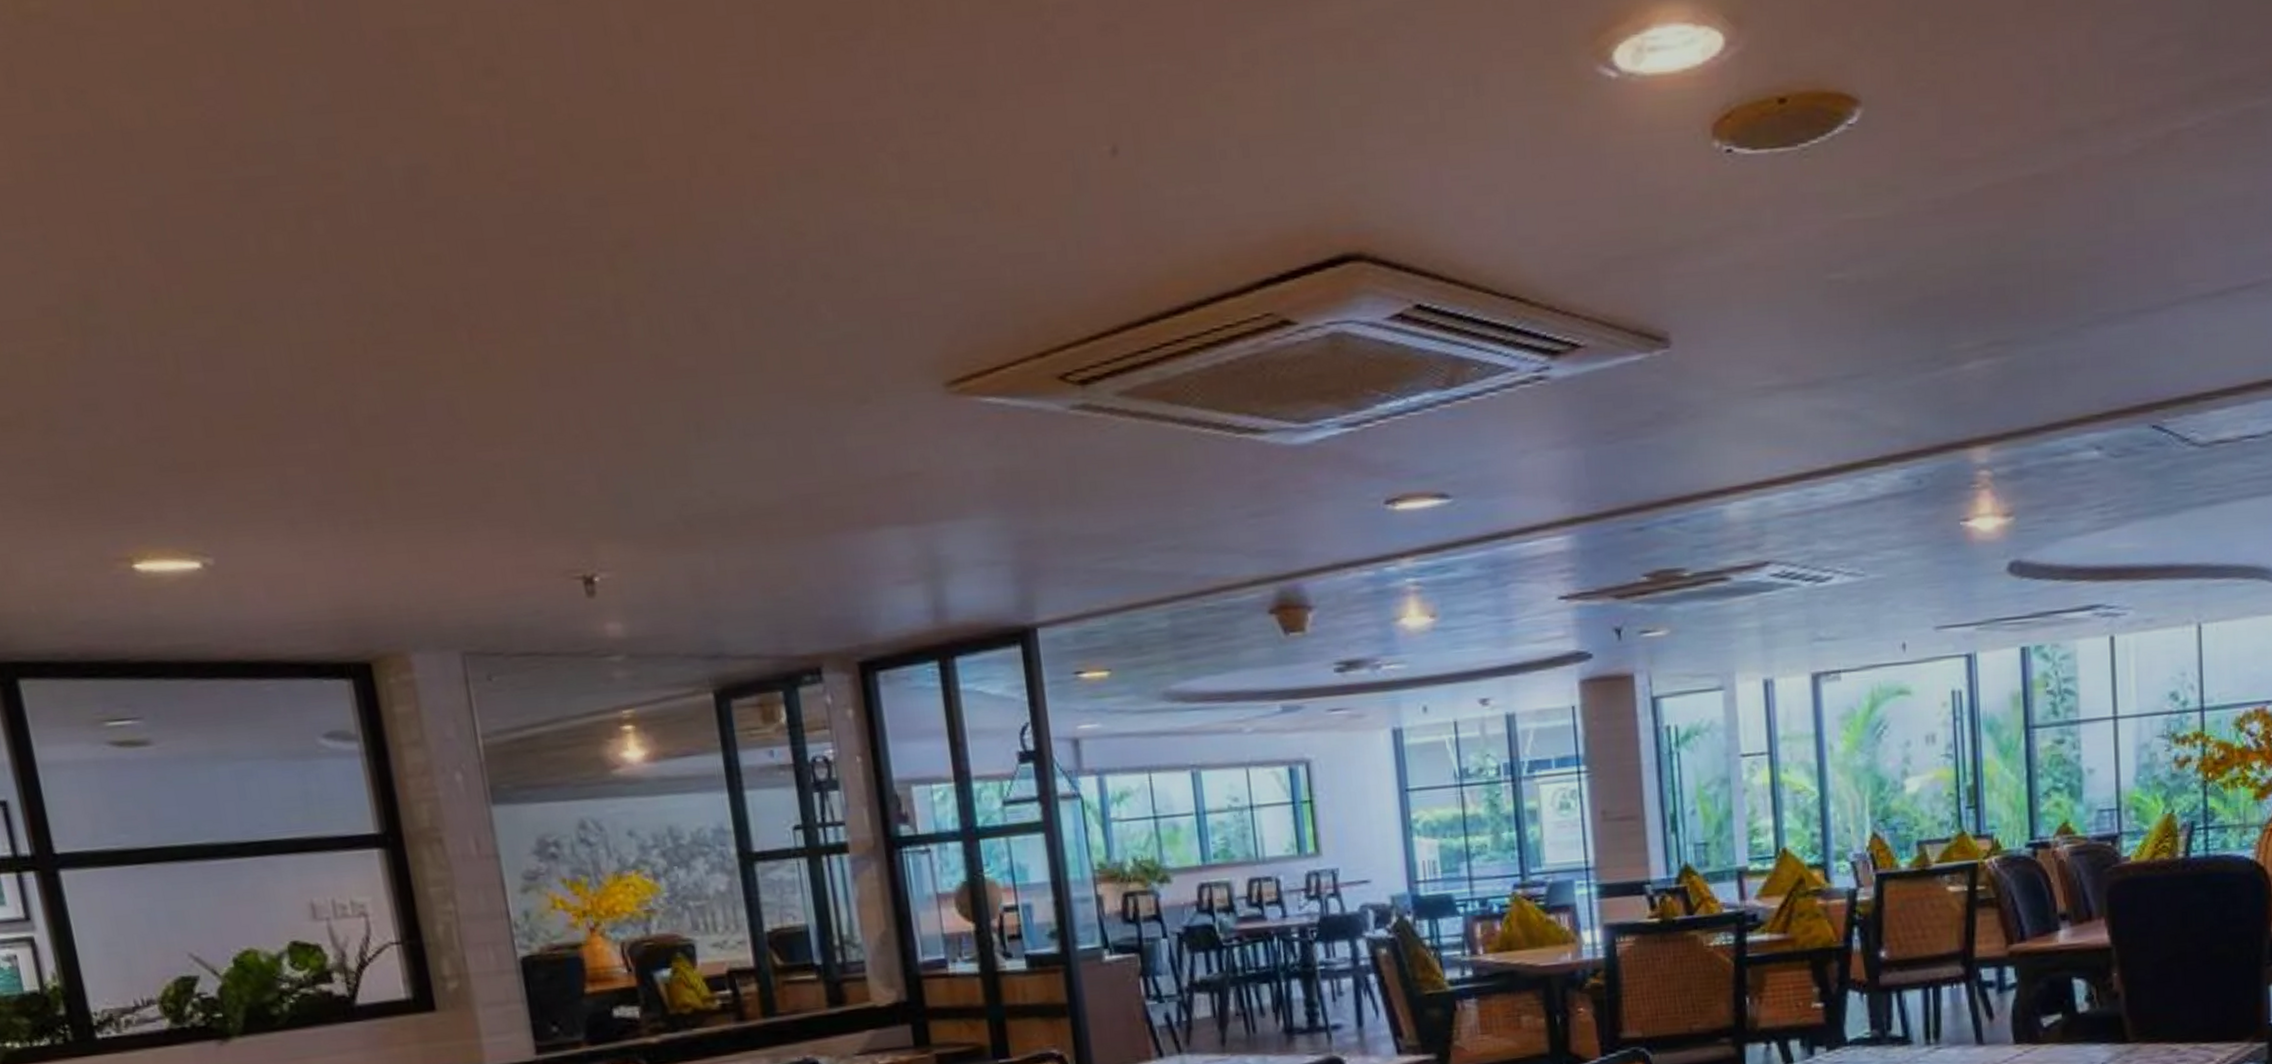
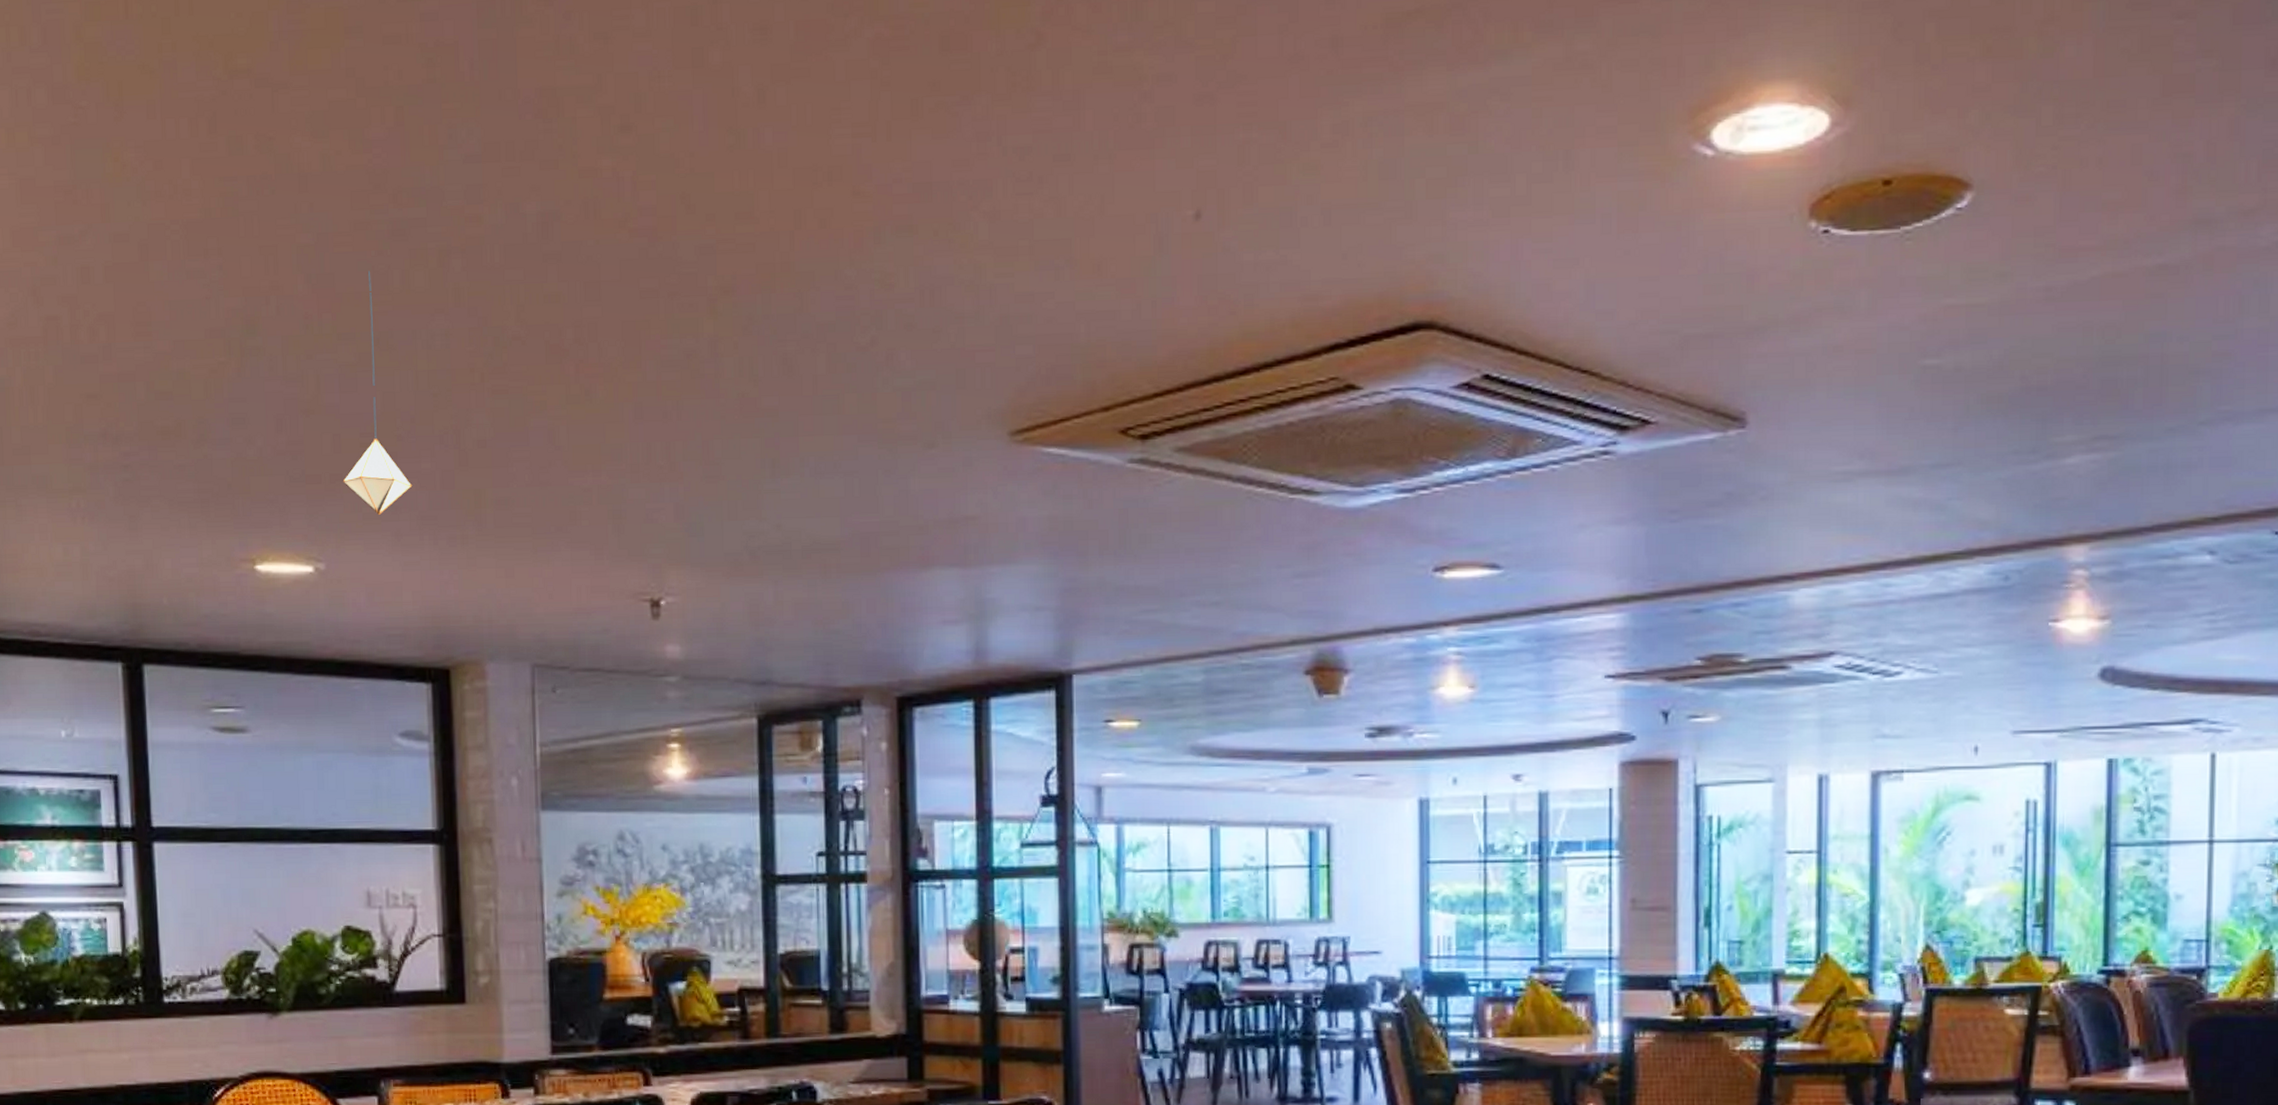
pendant light: none [218,236,302,502] -> present [342,271,413,515]

